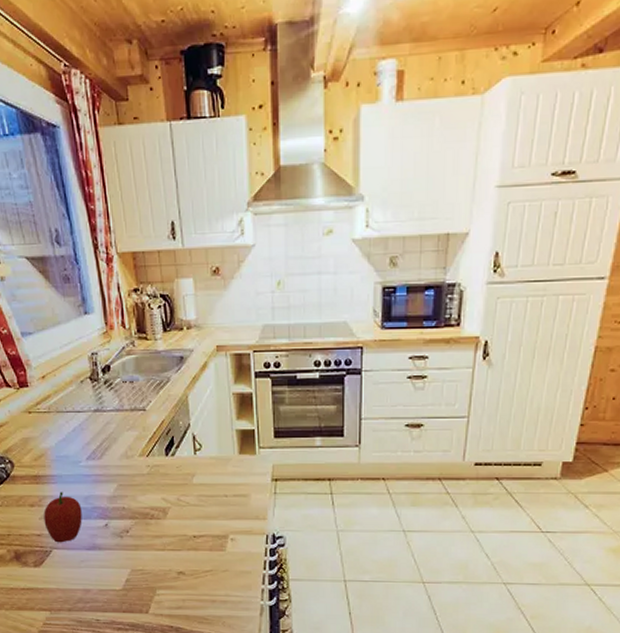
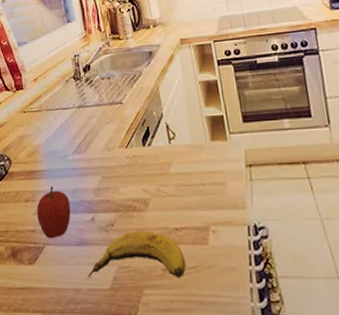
banana: none [99,537,202,580] -> present [88,230,186,278]

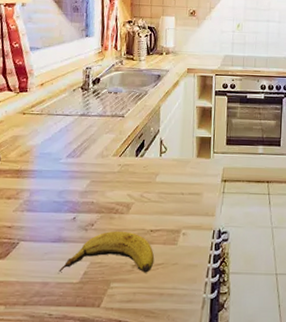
fruit: present [37,186,71,239] -> none [17,186,55,235]

